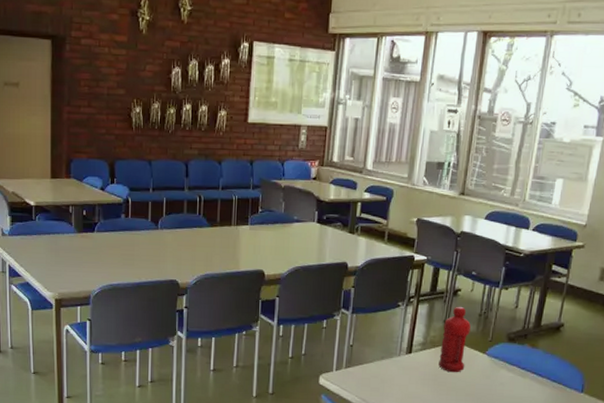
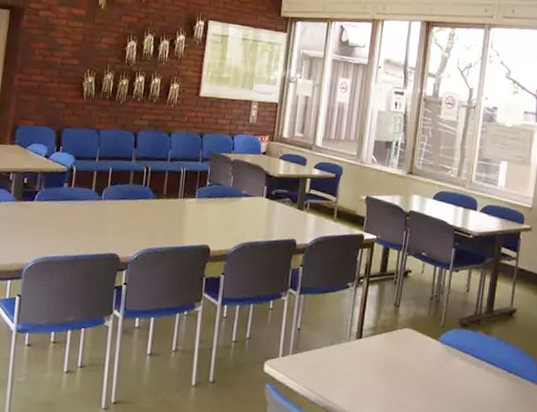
water bottle: present [438,306,471,373] -> none [390,288,422,361]

